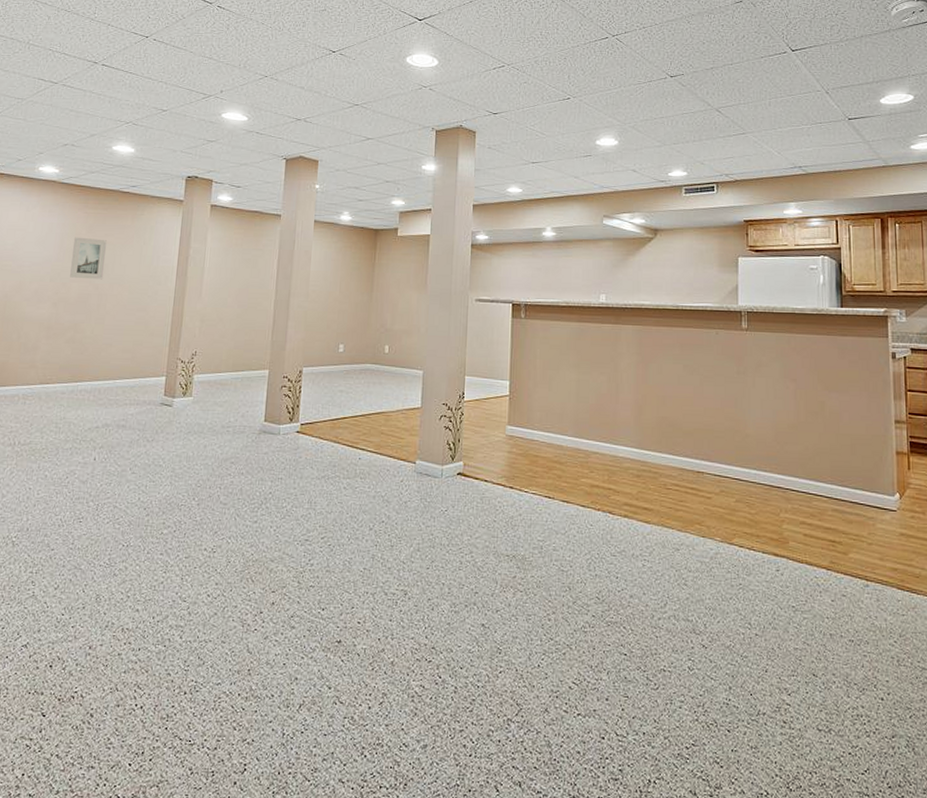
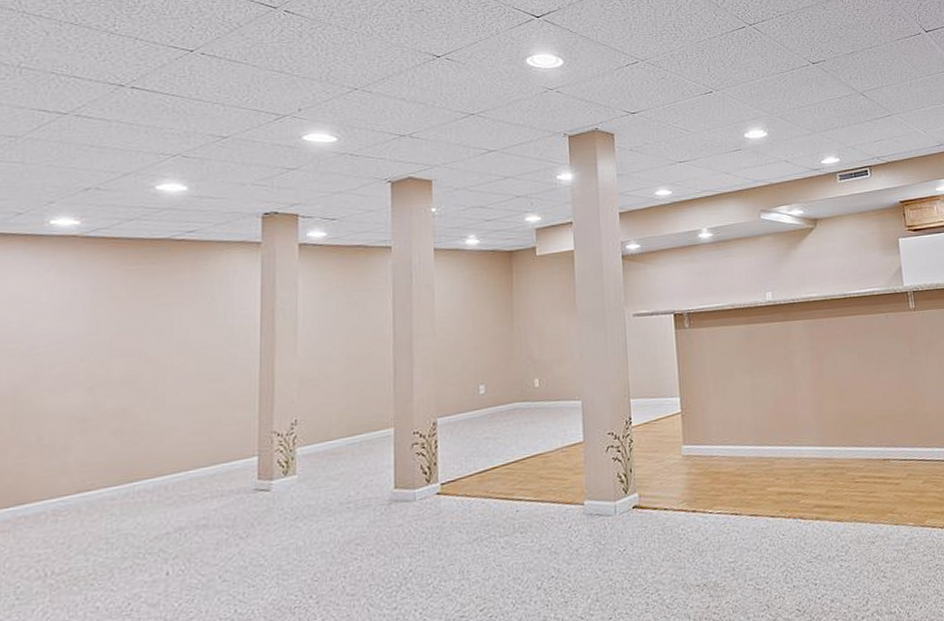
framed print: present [70,237,107,280] -> none [109,300,160,353]

